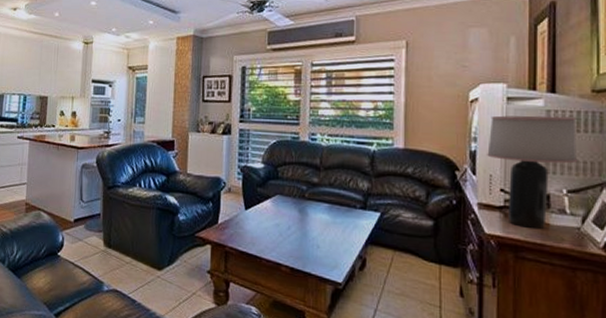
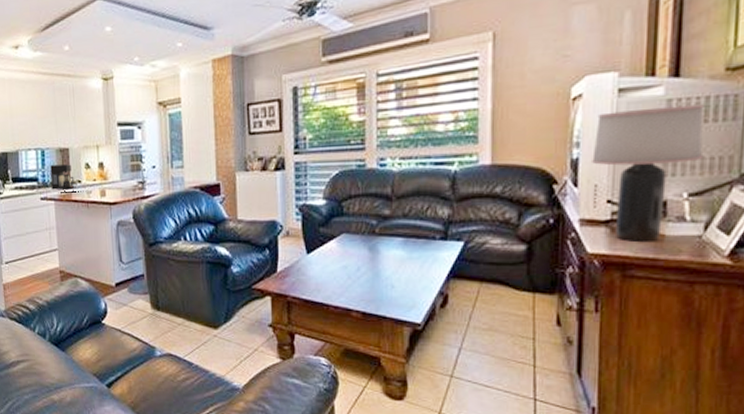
coffee maker: none [28,109,49,132] -> present [50,164,75,190]

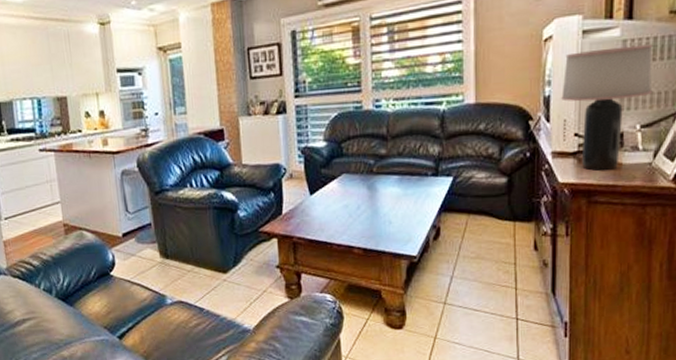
coffee maker: present [50,164,75,190] -> none [48,113,75,141]

